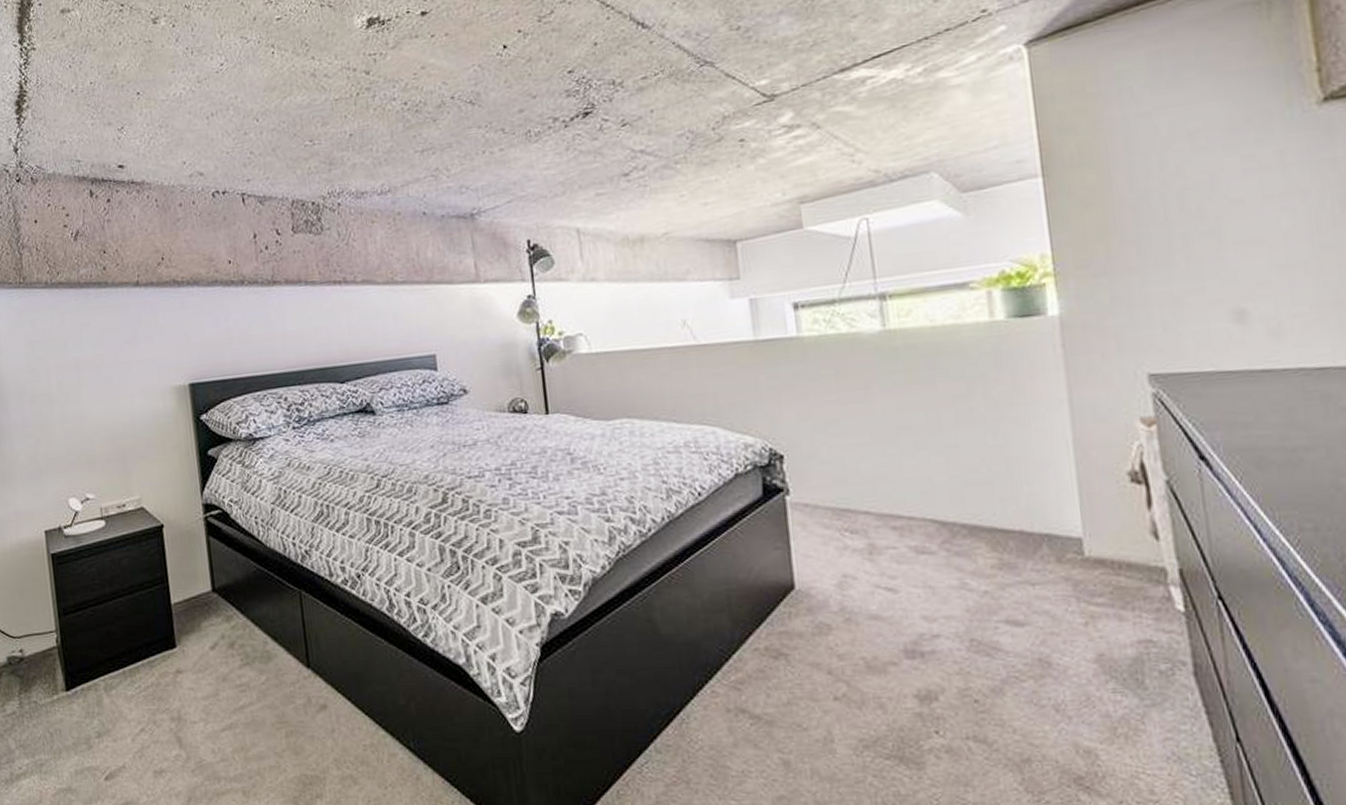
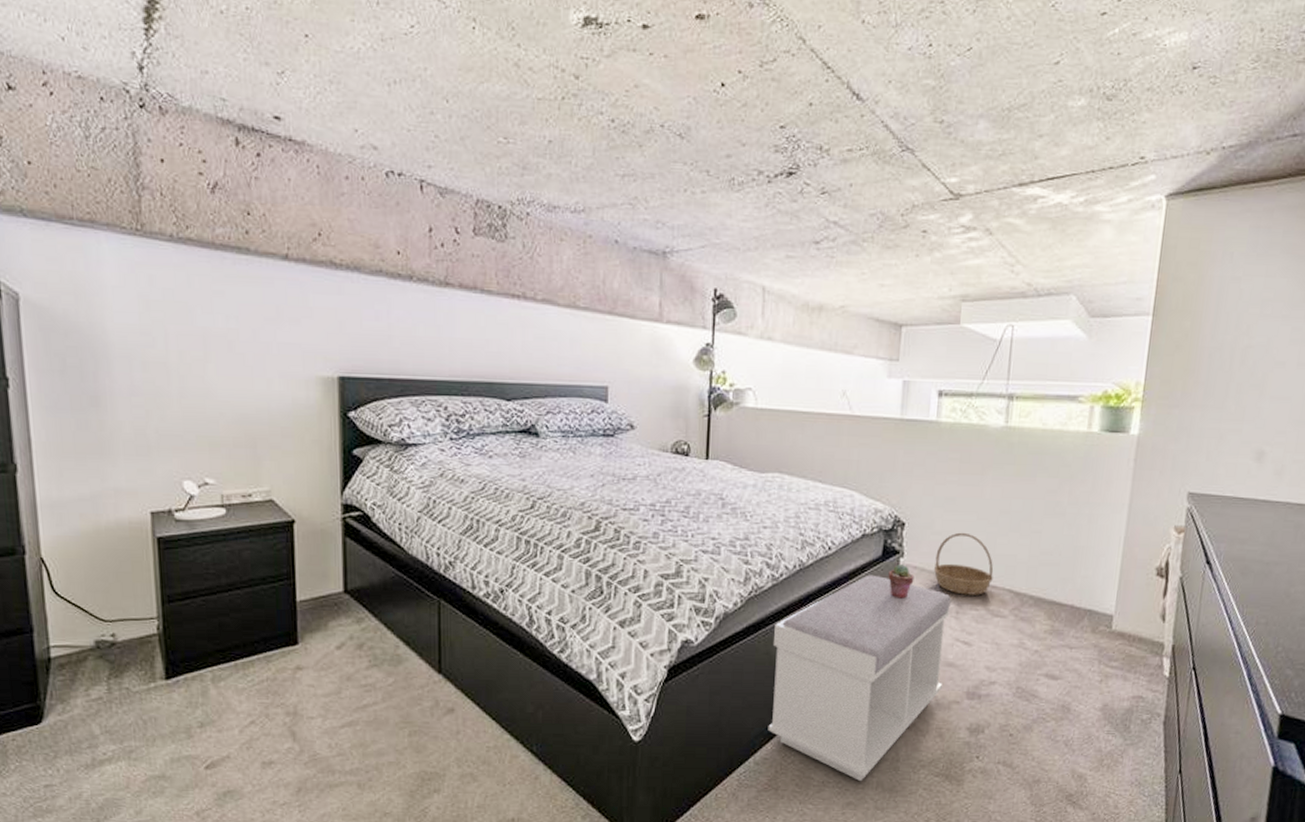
bench: none [652,518,872,770] -> present [768,574,951,782]
potted succulent: none [774,503,808,544] -> present [888,564,914,599]
basket: none [828,457,908,532] -> present [933,532,994,595]

